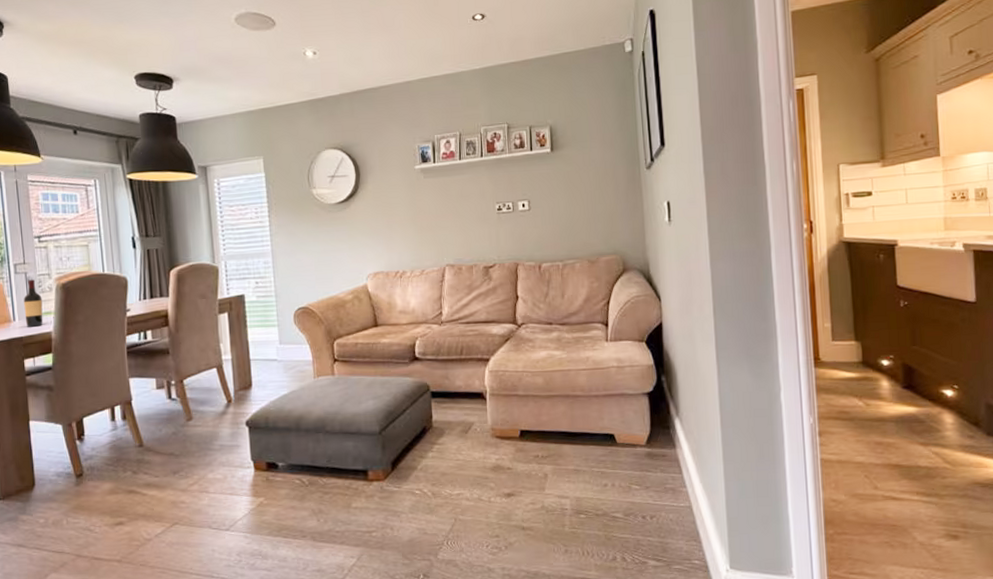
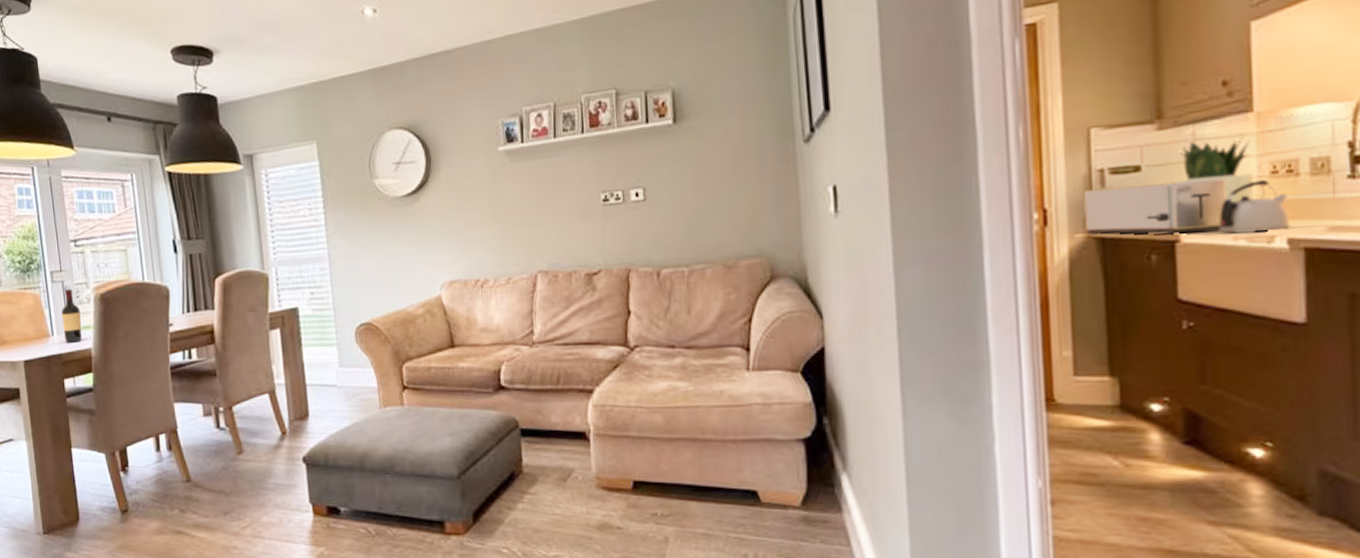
toaster: none [836,201,926,241] -> present [1084,178,1227,235]
planter: none [893,173,942,218] -> present [1175,136,1253,202]
kettle: none [921,203,965,240] -> present [1219,180,1291,234]

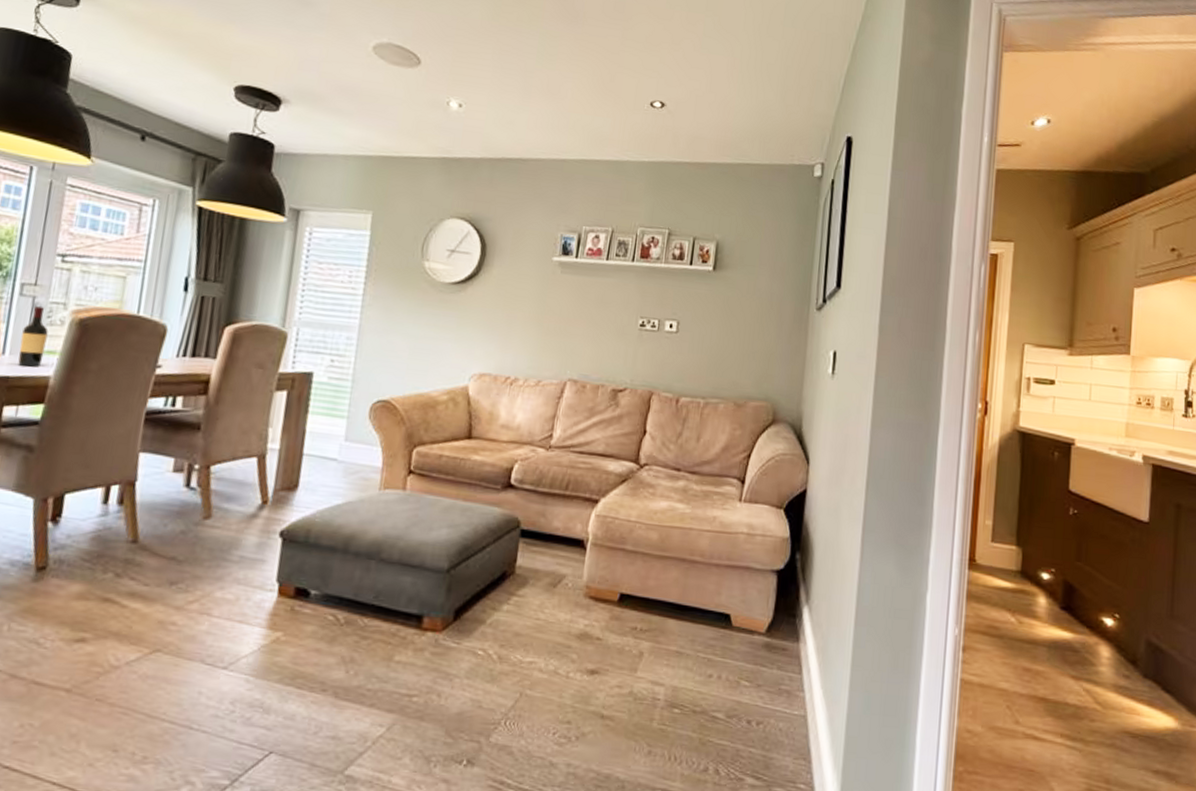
toaster: present [1084,178,1227,235] -> none [1013,392,1109,441]
planter: present [1175,136,1253,202] -> none [1076,369,1127,422]
kettle: present [1219,180,1291,234] -> none [1101,407,1145,449]

